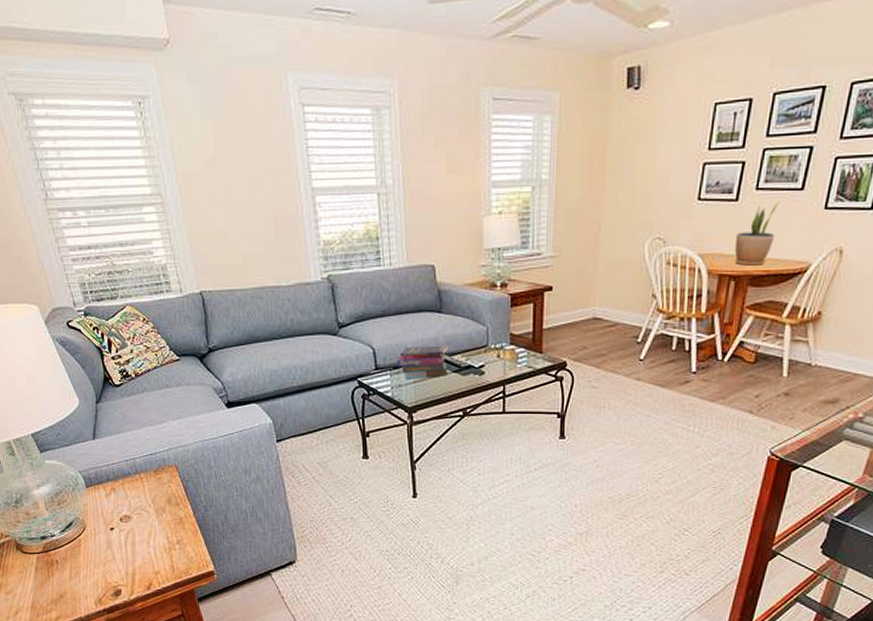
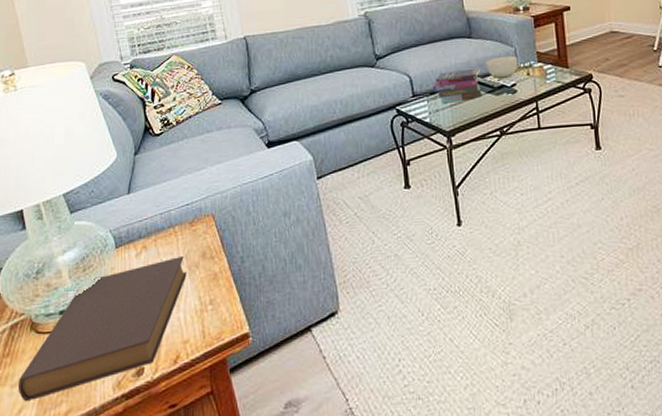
book: none [11,499,155,607] -> present [17,255,187,402]
bowl: none [453,335,489,359] -> present [484,55,519,80]

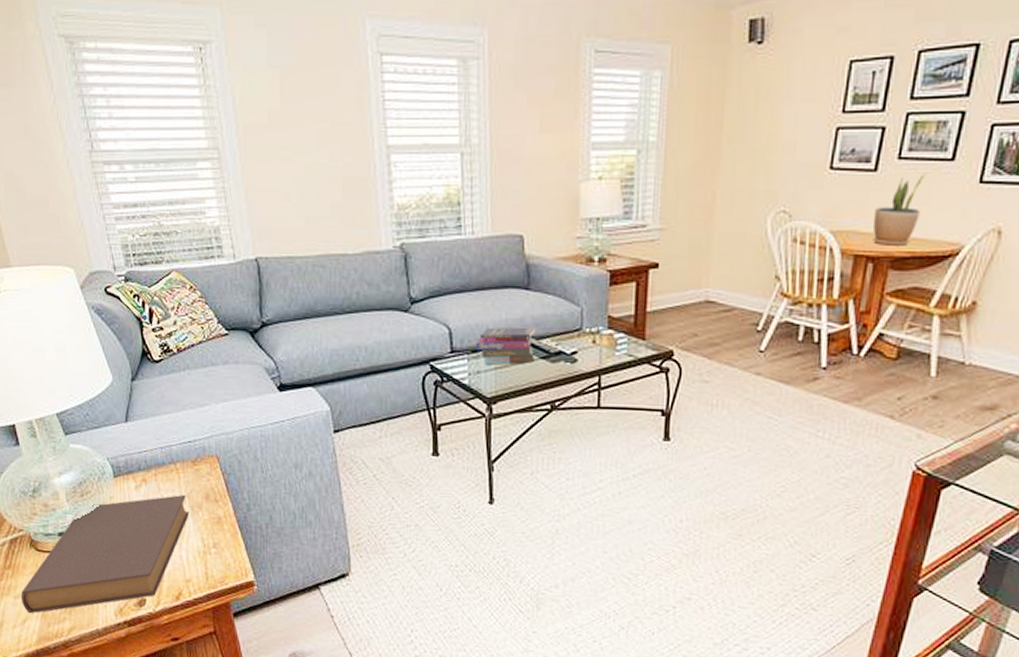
bowl: present [484,55,519,80] -> none [542,316,584,344]

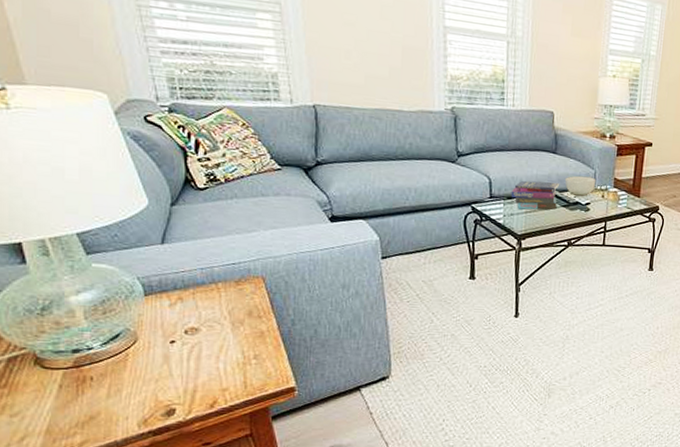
book: present [20,494,189,614] -> none [18,311,229,431]
bowl: none [542,316,584,344] -> present [564,175,597,197]

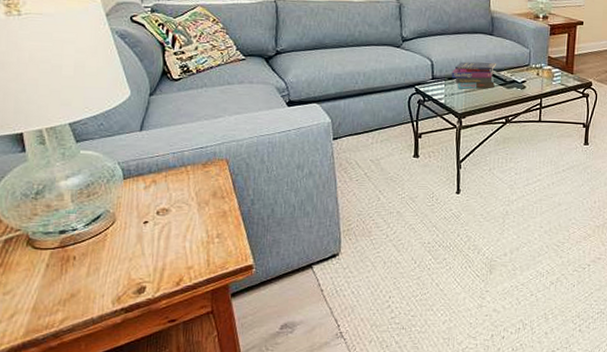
bowl: present [564,175,597,197] -> none [501,55,531,76]

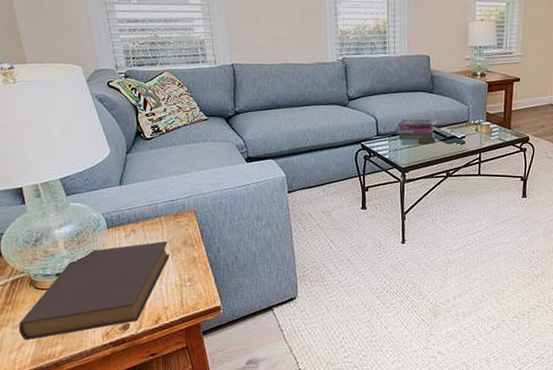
book: none [10,192,196,308] -> present [18,241,170,341]

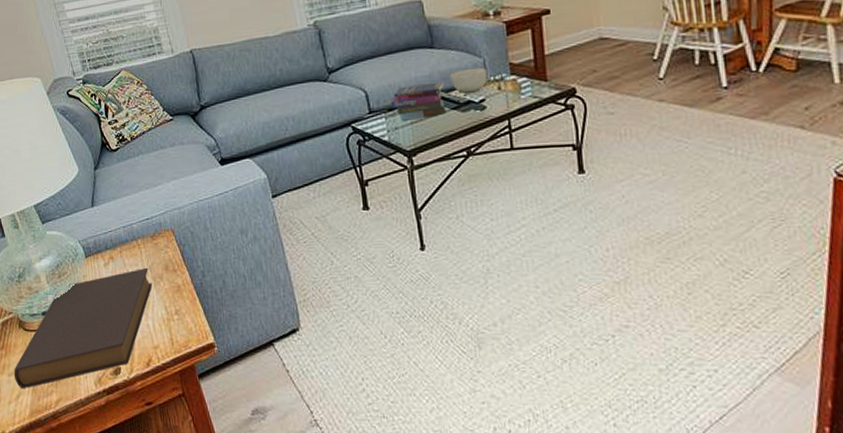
bowl: none [441,112,470,131] -> present [449,67,488,95]

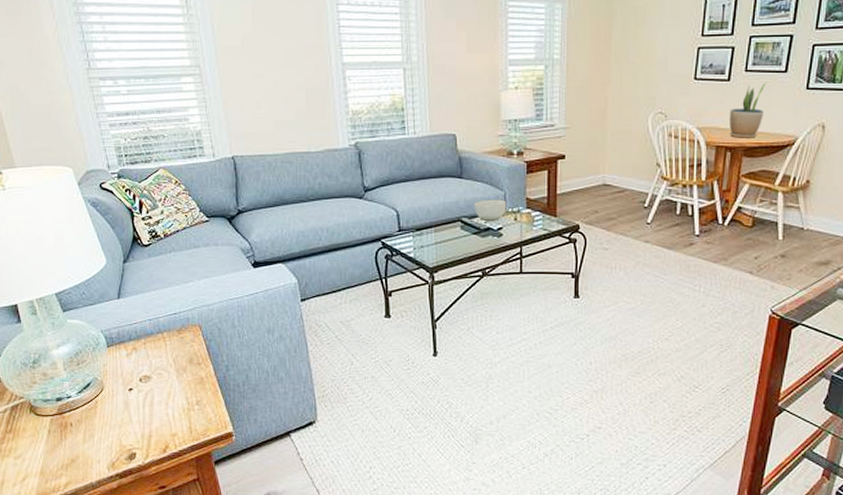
book: present [13,267,152,389] -> none [20,359,175,472]
books: present [391,81,446,121] -> none [419,208,469,241]

